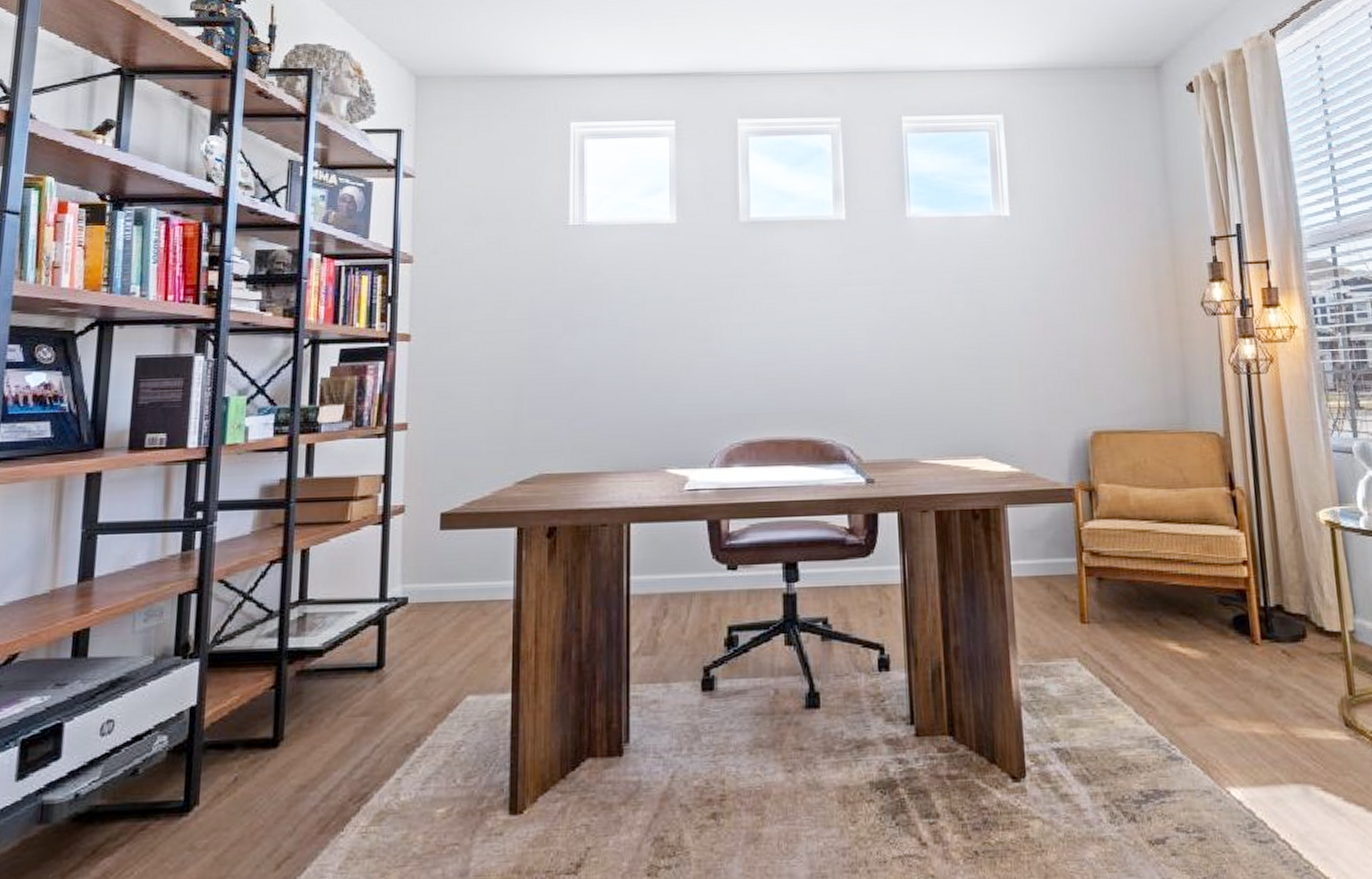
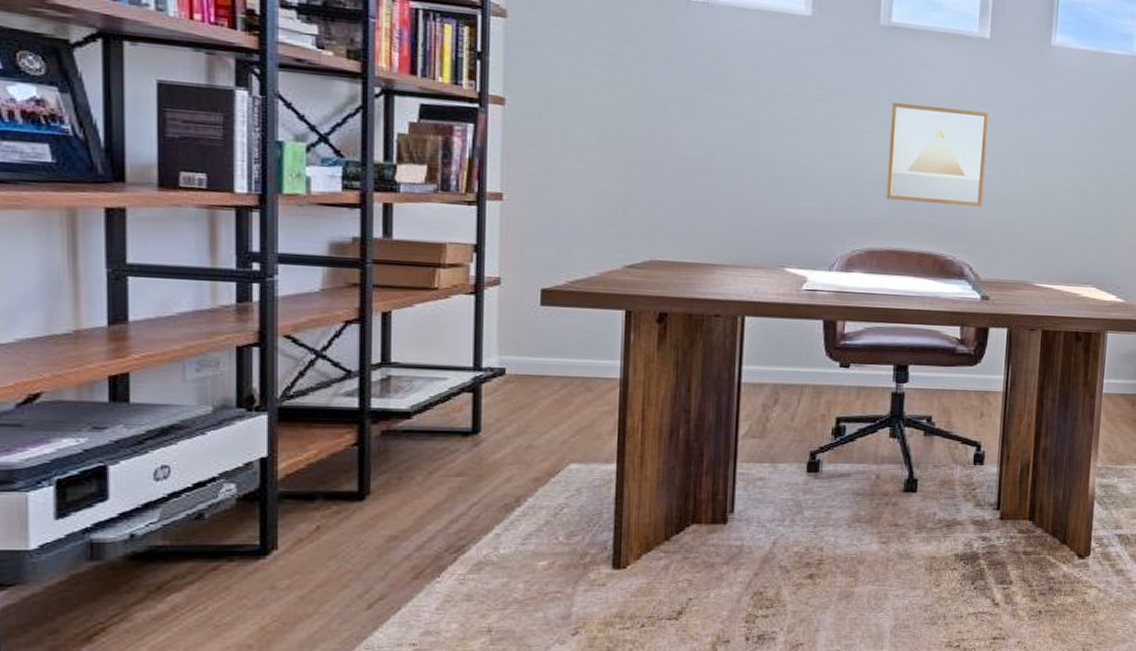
wall art: none [757,290,856,388] -> present [886,102,989,207]

